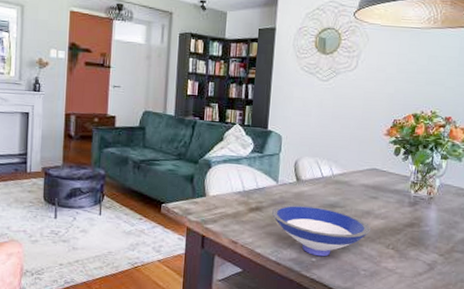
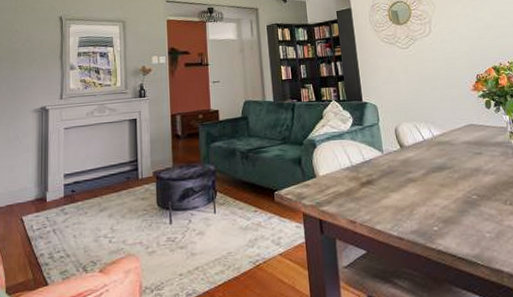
bowl: present [271,203,372,257] -> none [382,170,485,224]

